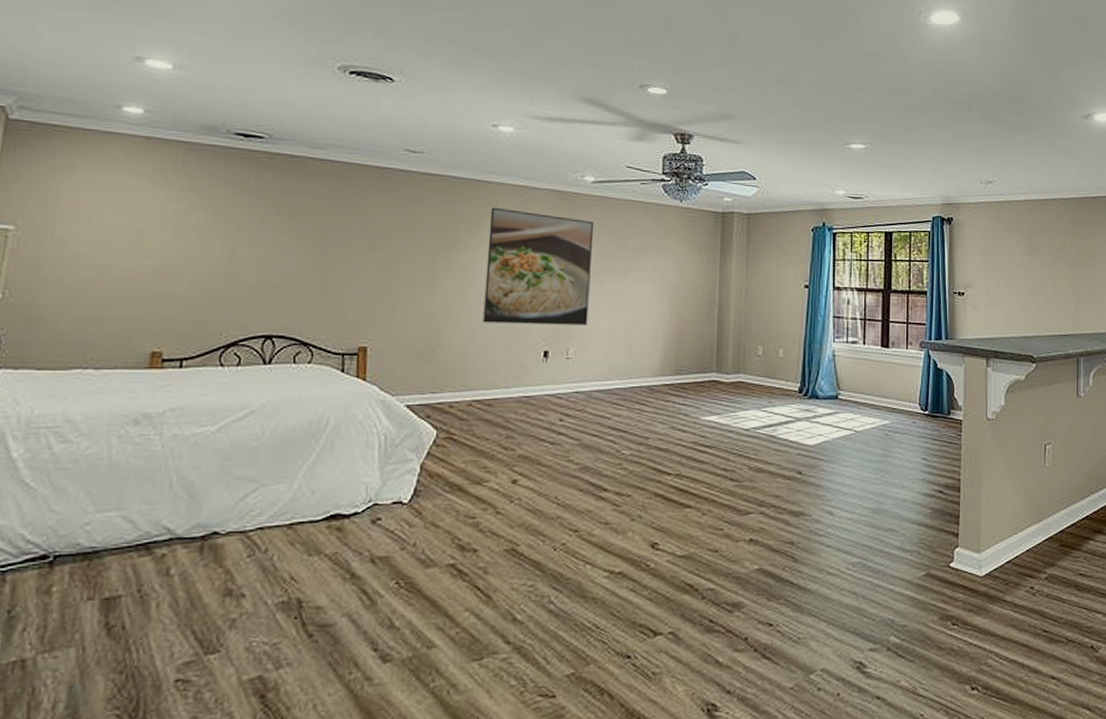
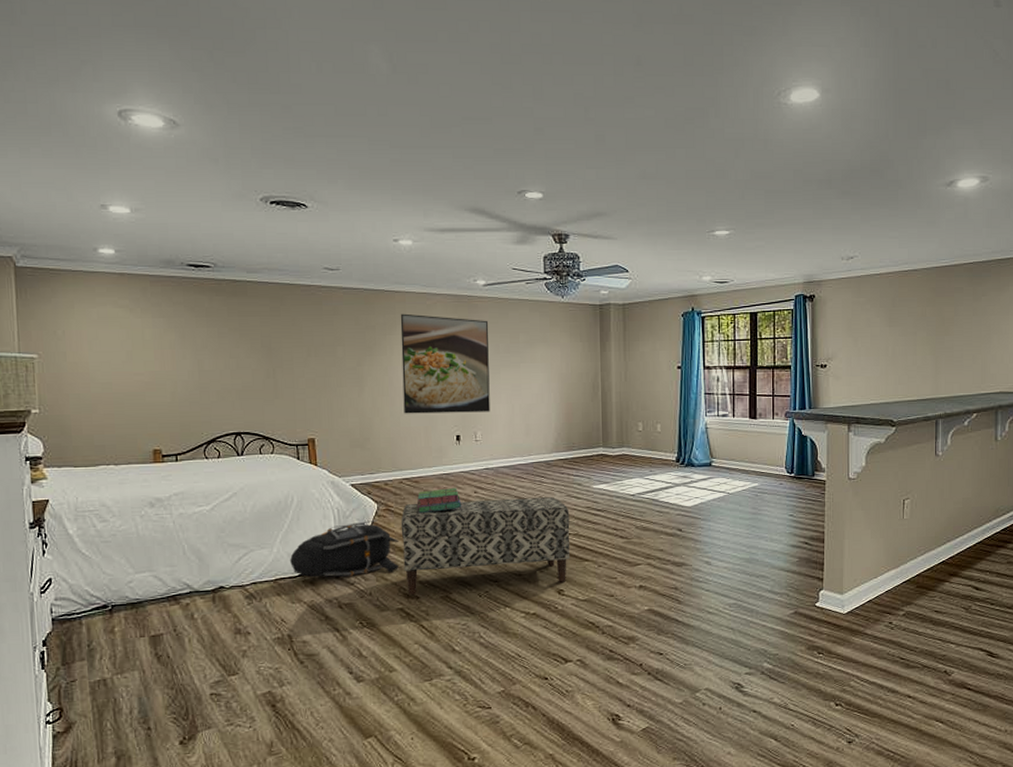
backpack: none [313,449,459,522] -> present [290,519,399,577]
bench: none [461,429,672,546] -> present [400,497,570,595]
stack of books: none [487,414,543,444] -> present [417,488,462,514]

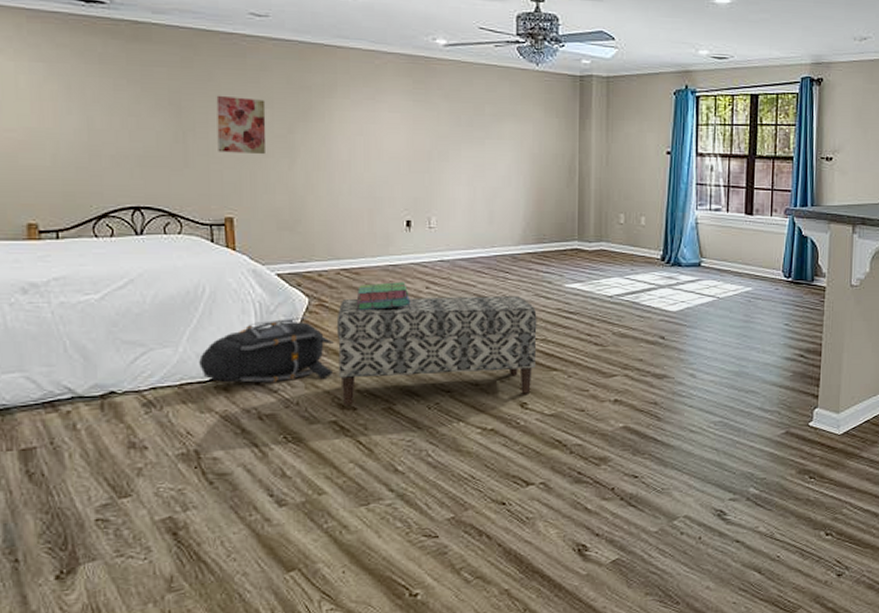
wall art: none [299,337,340,385] -> present [216,95,266,155]
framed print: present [400,313,490,414] -> none [342,73,449,195]

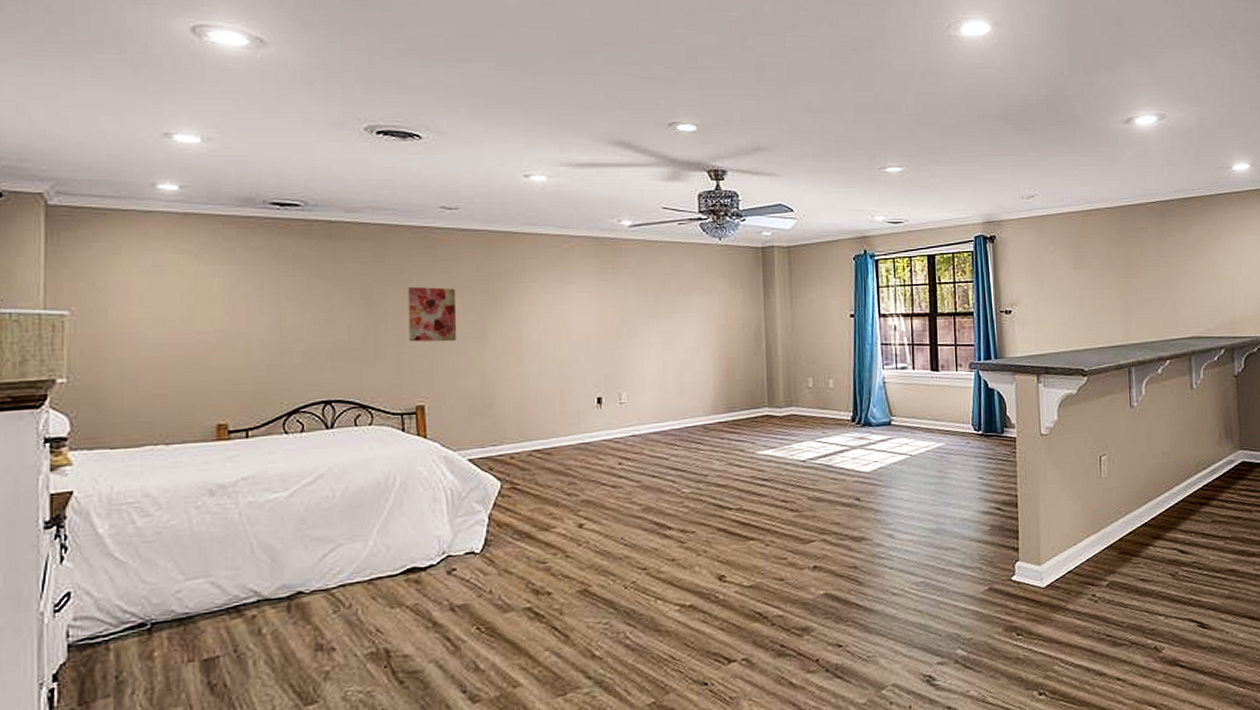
backpack: present [199,316,334,383] -> none [390,500,527,575]
bench: present [336,296,537,405] -> none [529,466,733,590]
stack of books: present [357,282,411,311] -> none [550,459,604,492]

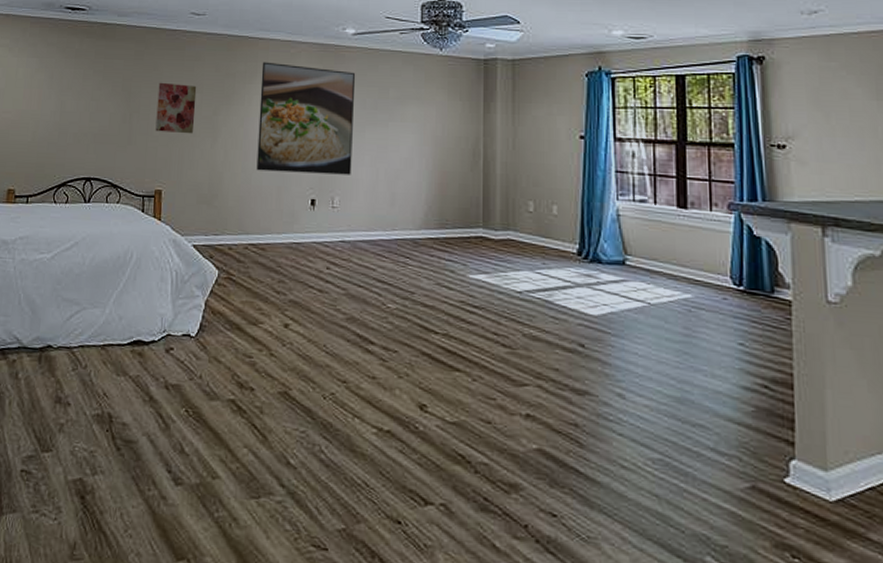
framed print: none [531,258,638,374] -> present [256,62,356,175]

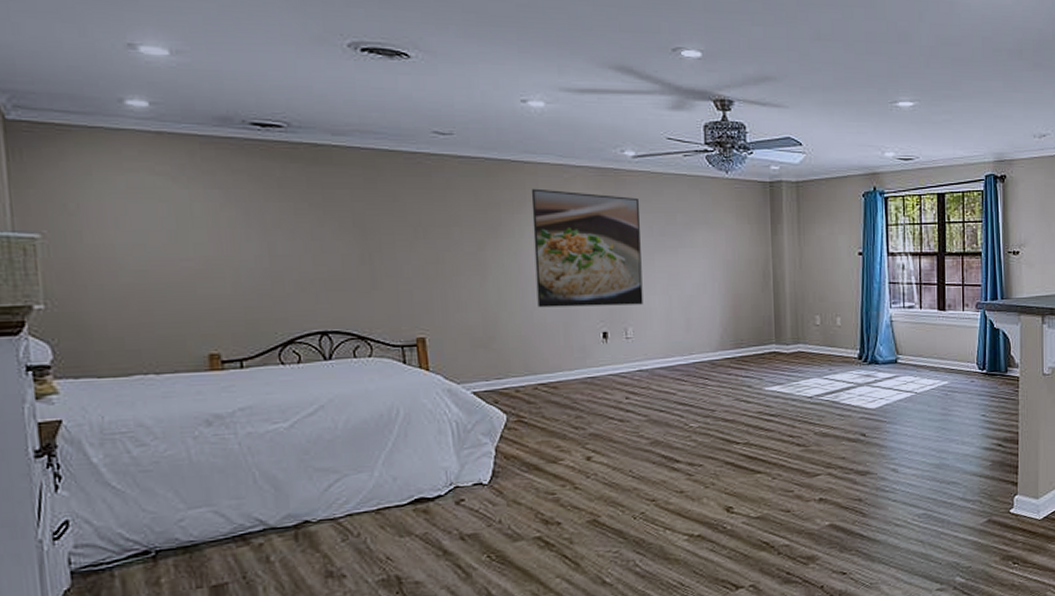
wall art: present [155,82,197,134] -> none [402,215,456,274]

